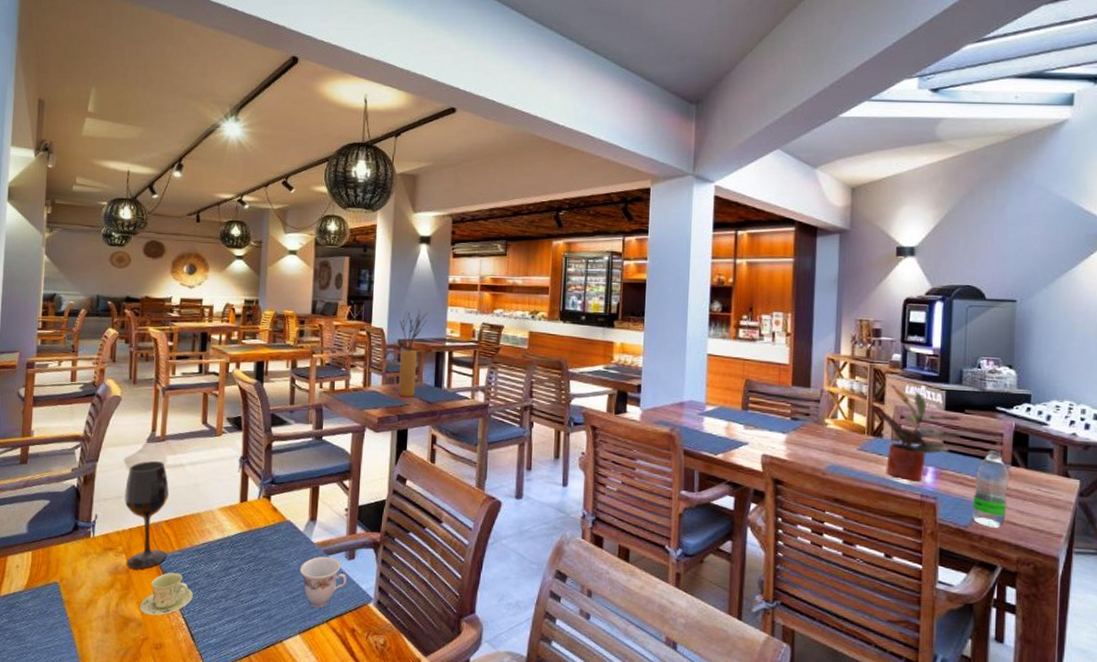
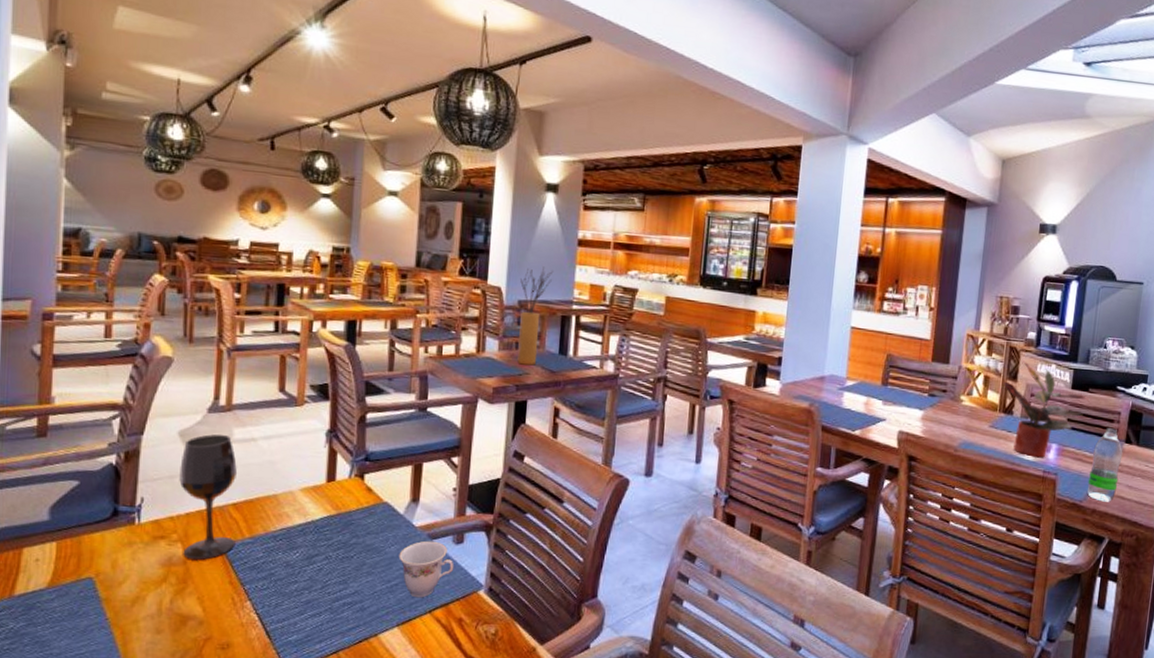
cup and saucer: present [140,572,193,616] -> none [201,562,268,612]

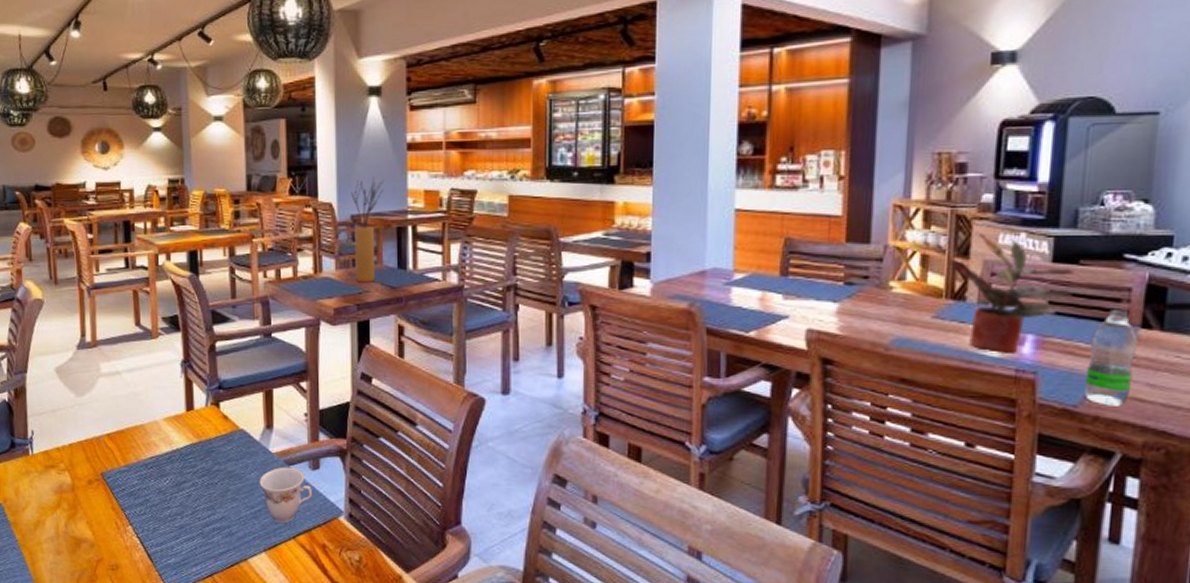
wine glass: present [179,434,238,561] -> none [59,369,113,488]

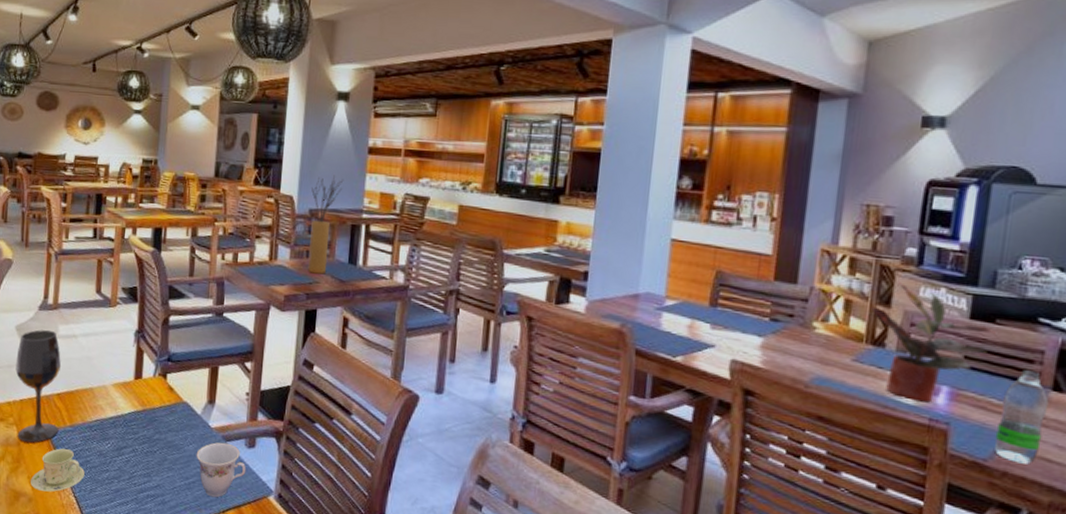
wine glass: none [59,369,113,488] -> present [15,329,62,443]
cup and saucer: none [90,489,146,536] -> present [31,448,85,492]

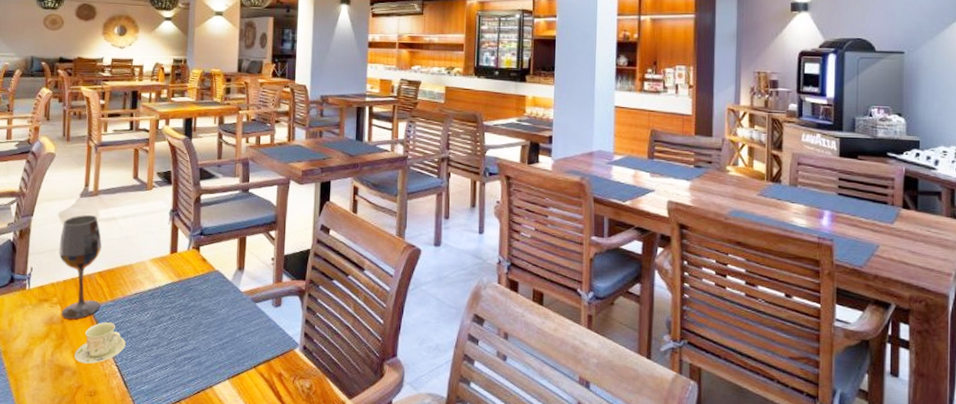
teacup: present [196,442,247,498] -> none [228,304,274,355]
vase: present [308,175,344,275] -> none [321,66,349,152]
potted plant: present [871,282,996,403] -> none [768,131,859,225]
bottle: present [994,370,1049,465] -> none [866,194,901,268]

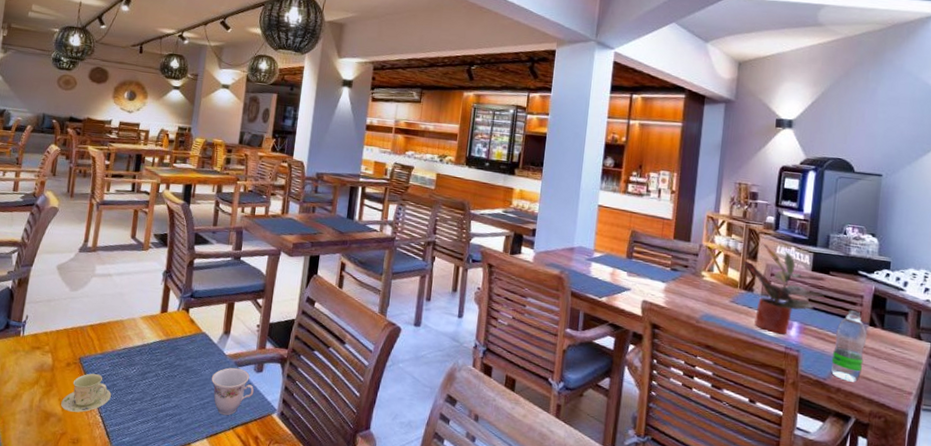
wine glass: present [59,214,102,320] -> none [51,269,96,369]
teacup: none [228,304,274,355] -> present [211,367,254,416]
potted plant: none [768,131,859,225] -> present [743,242,830,335]
bottle: none [866,194,901,268] -> present [830,310,867,382]

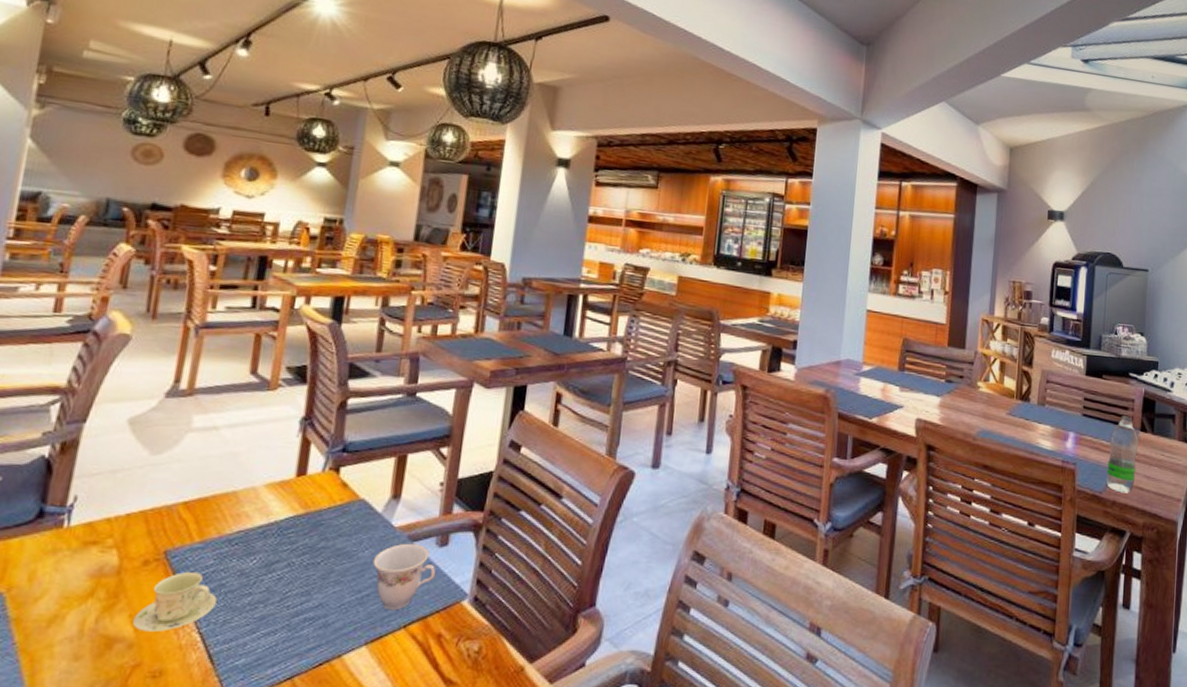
potted plant: present [743,242,830,335] -> none [1019,346,1103,447]

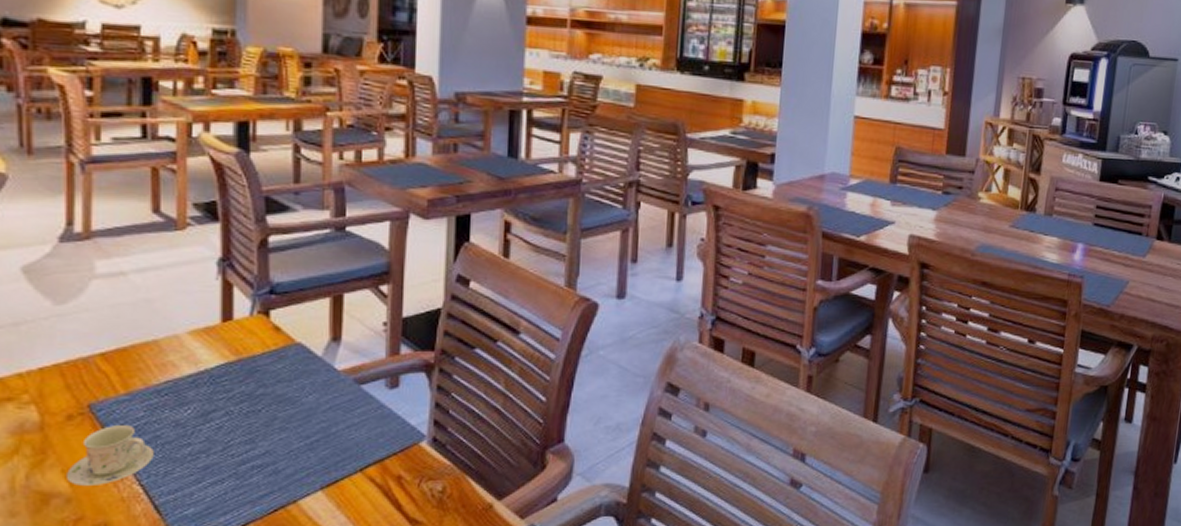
teacup: present [372,543,436,611] -> none [318,386,389,455]
bottle: present [1106,416,1139,493] -> none [1115,224,1154,306]

